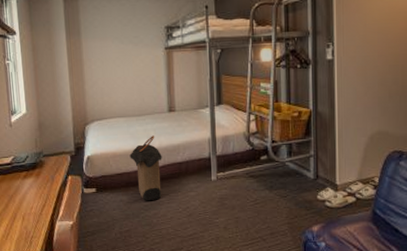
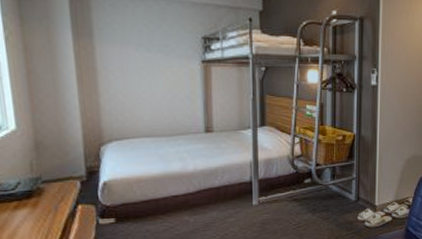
laundry hamper: present [130,136,162,201] -> none [158,158,197,230]

